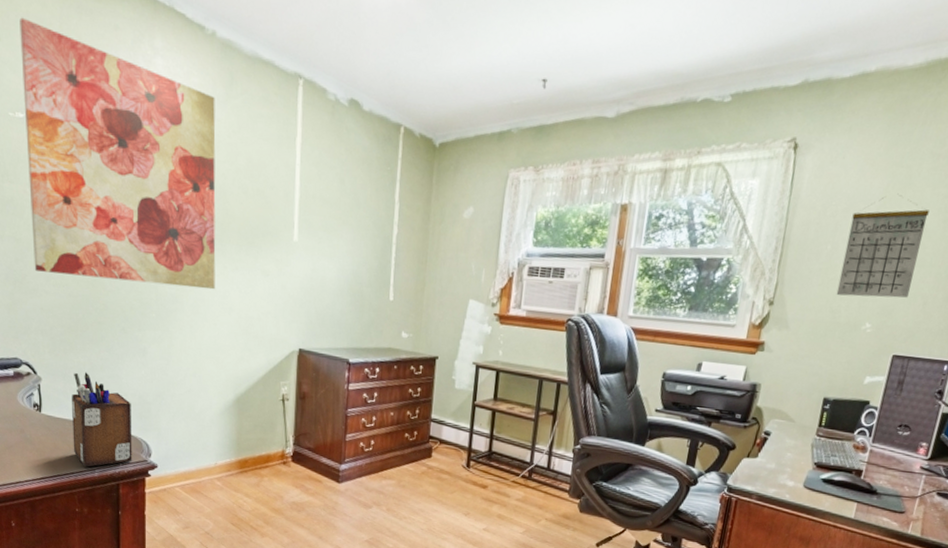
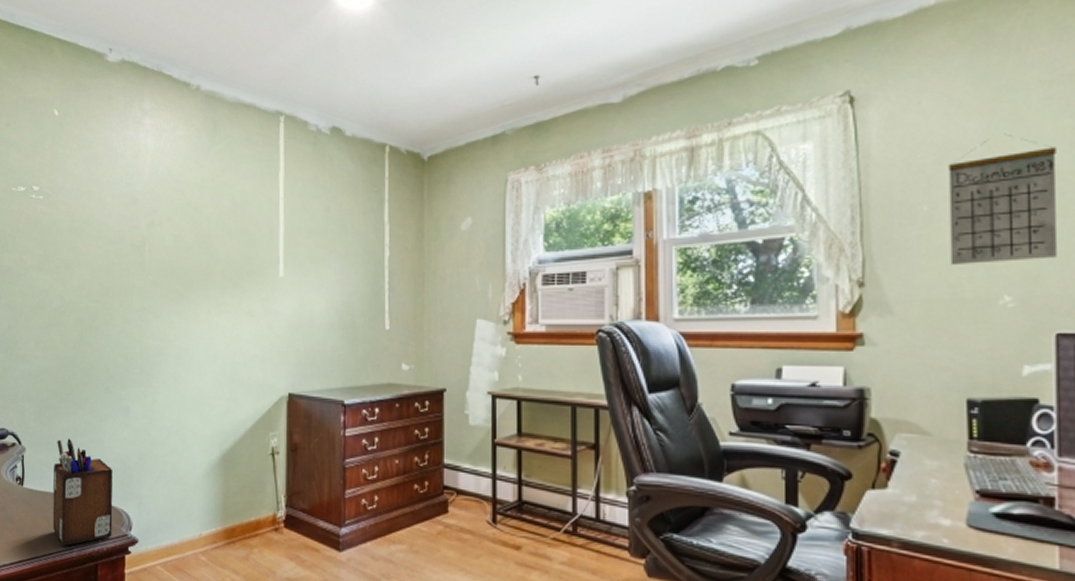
wall art: present [20,17,216,290] -> none [25,102,200,338]

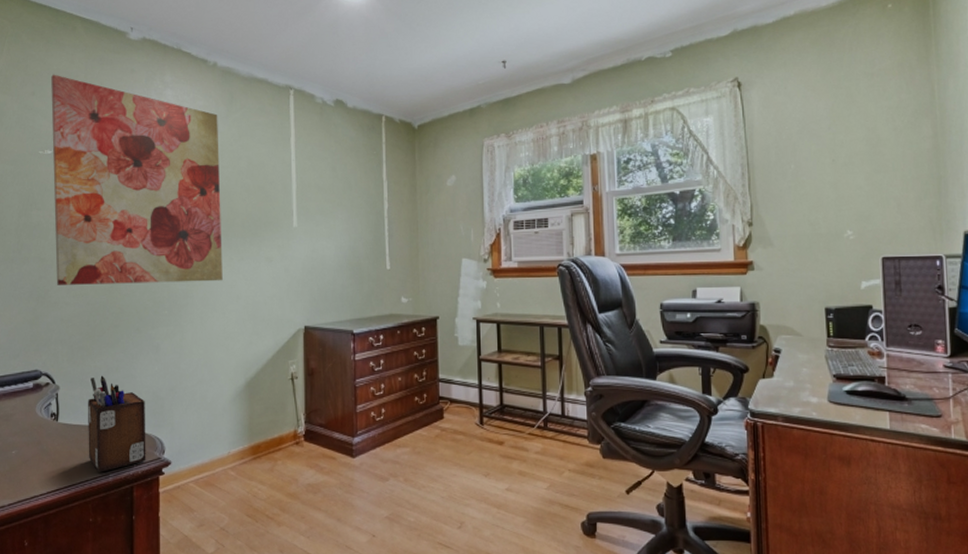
wall art: none [25,102,200,338] -> present [51,74,223,285]
calendar: present [948,133,1057,266] -> none [807,111,880,209]

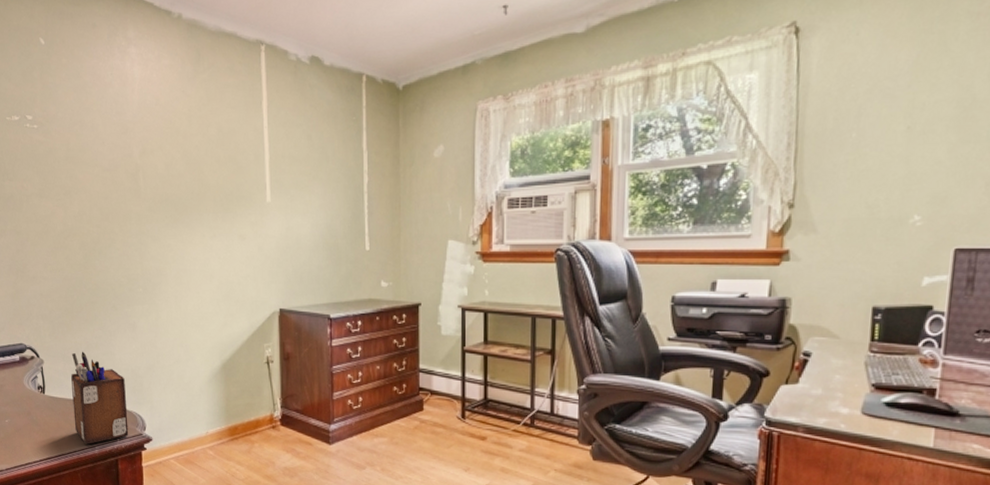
wall art: present [51,74,223,285] -> none [12,31,196,259]

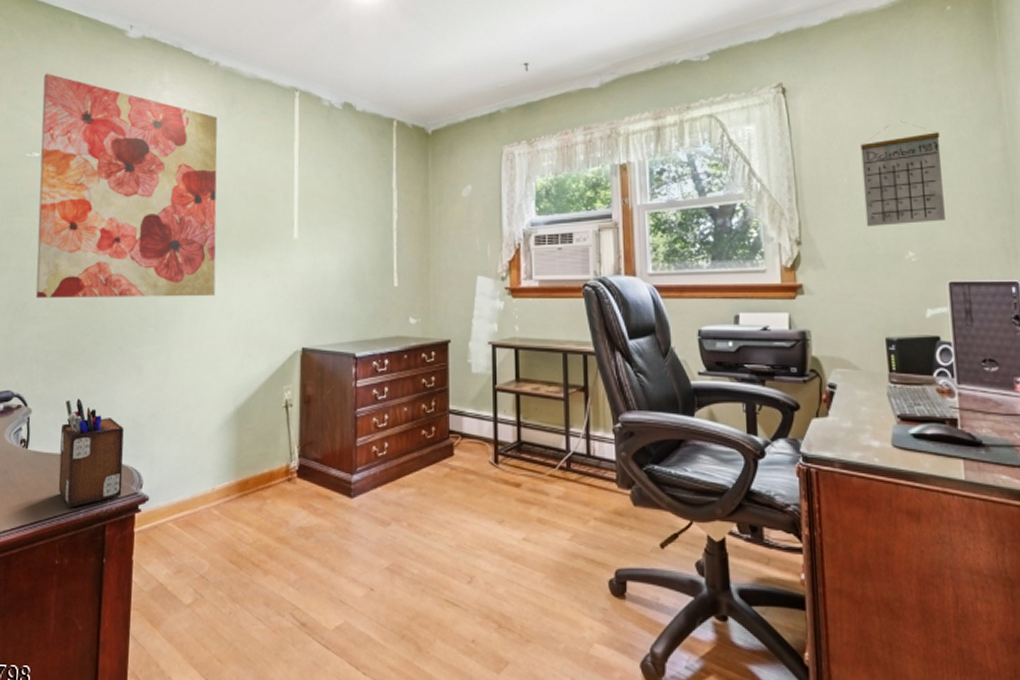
wall art: none [12,31,196,259] -> present [35,73,218,298]
calendar: none [870,63,976,189] -> present [860,120,945,227]

